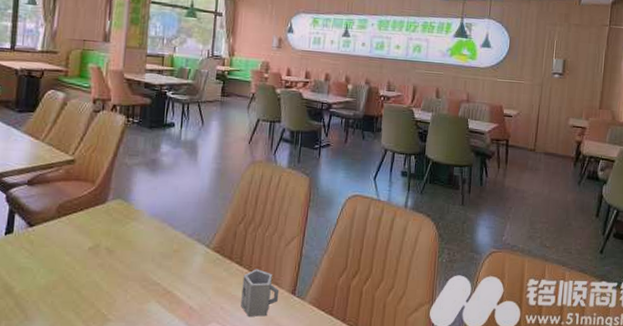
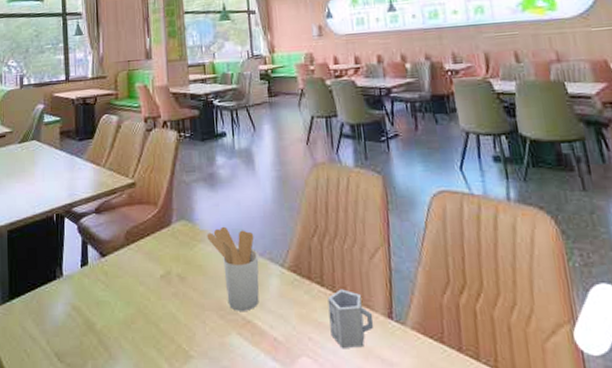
utensil holder: none [140,208,188,283] -> present [207,226,260,311]

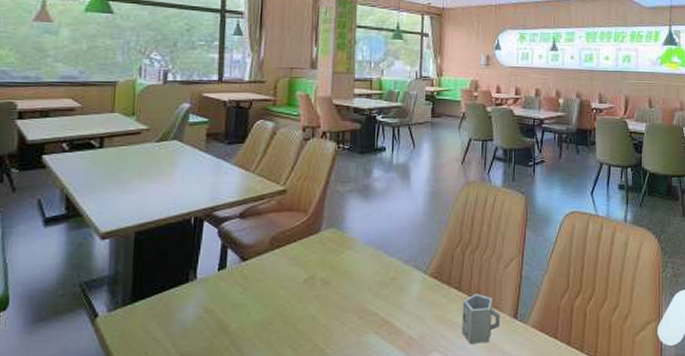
utensil holder: present [207,226,260,311] -> none [355,235,404,313]

